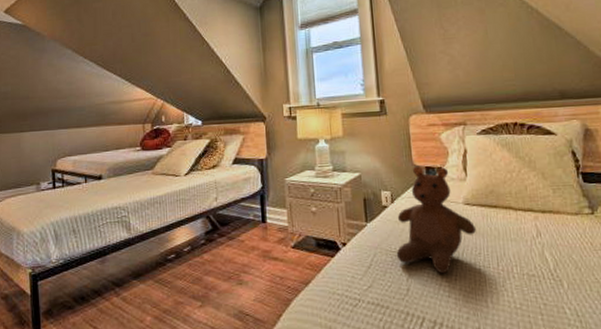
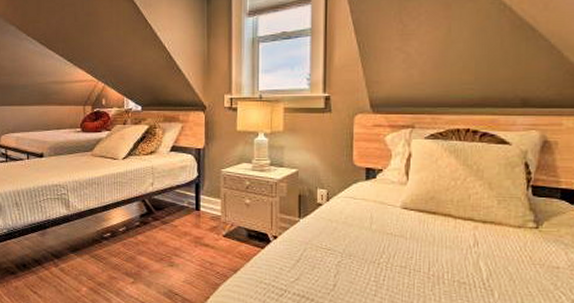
teddy bear: present [396,165,477,274] -> none [326,166,412,274]

